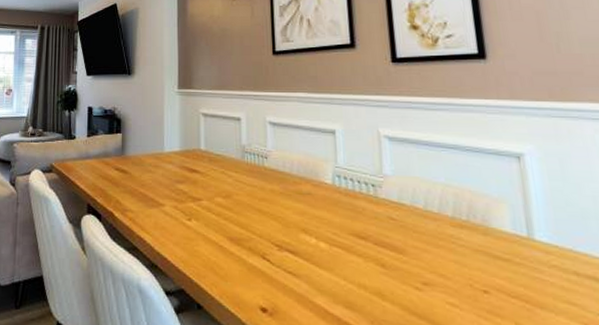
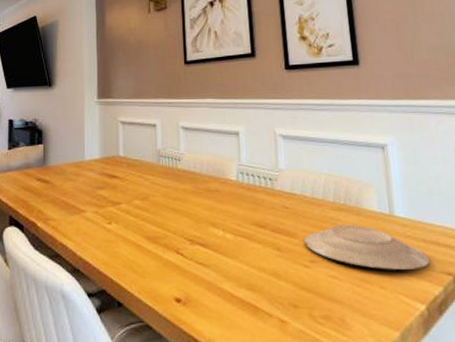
plate: none [414,244,585,308] -> present [303,224,430,270]

